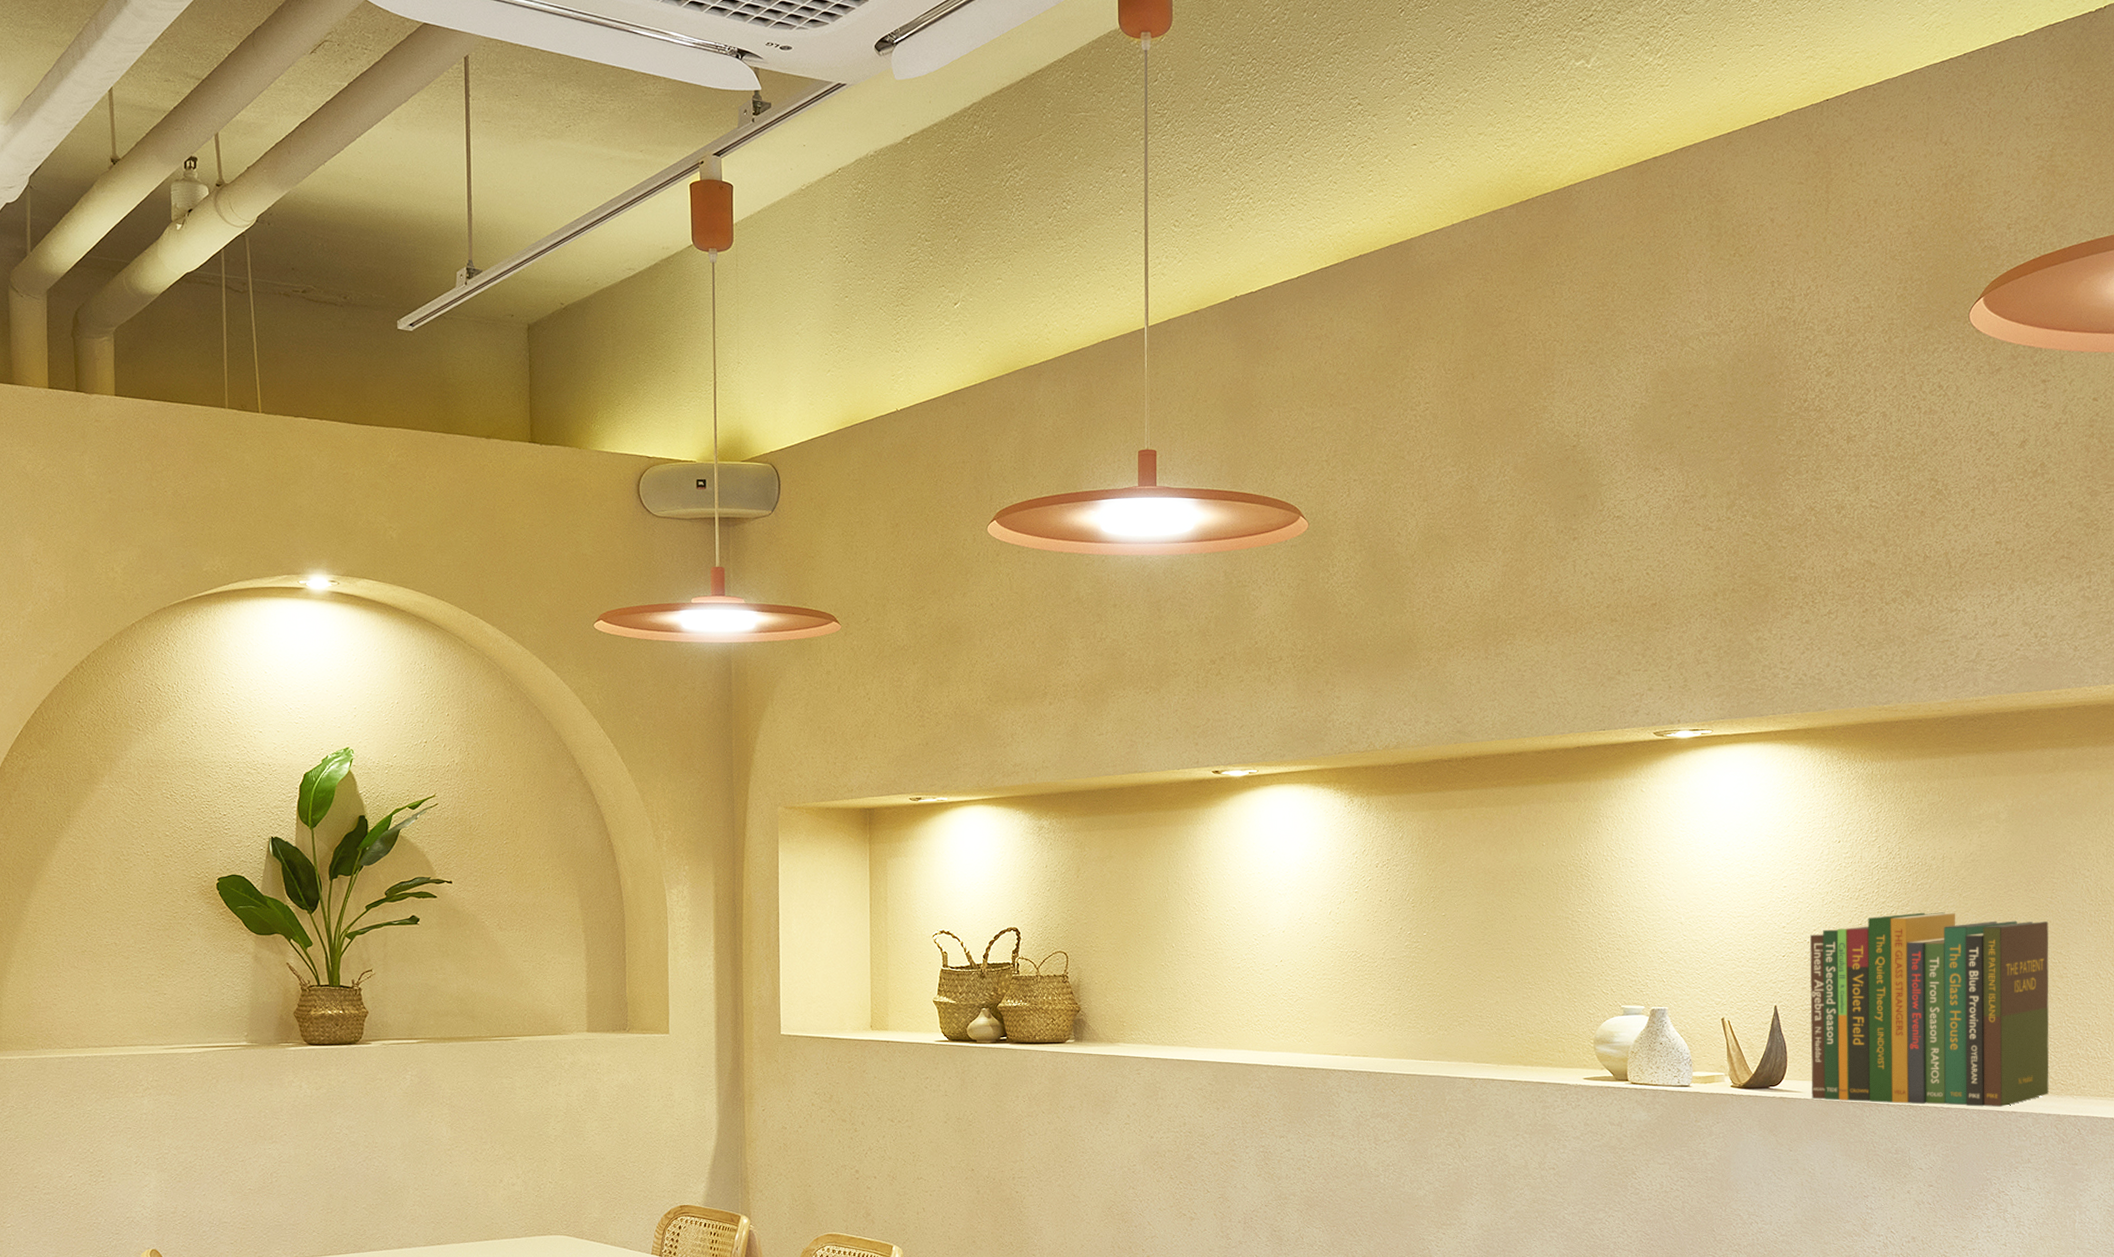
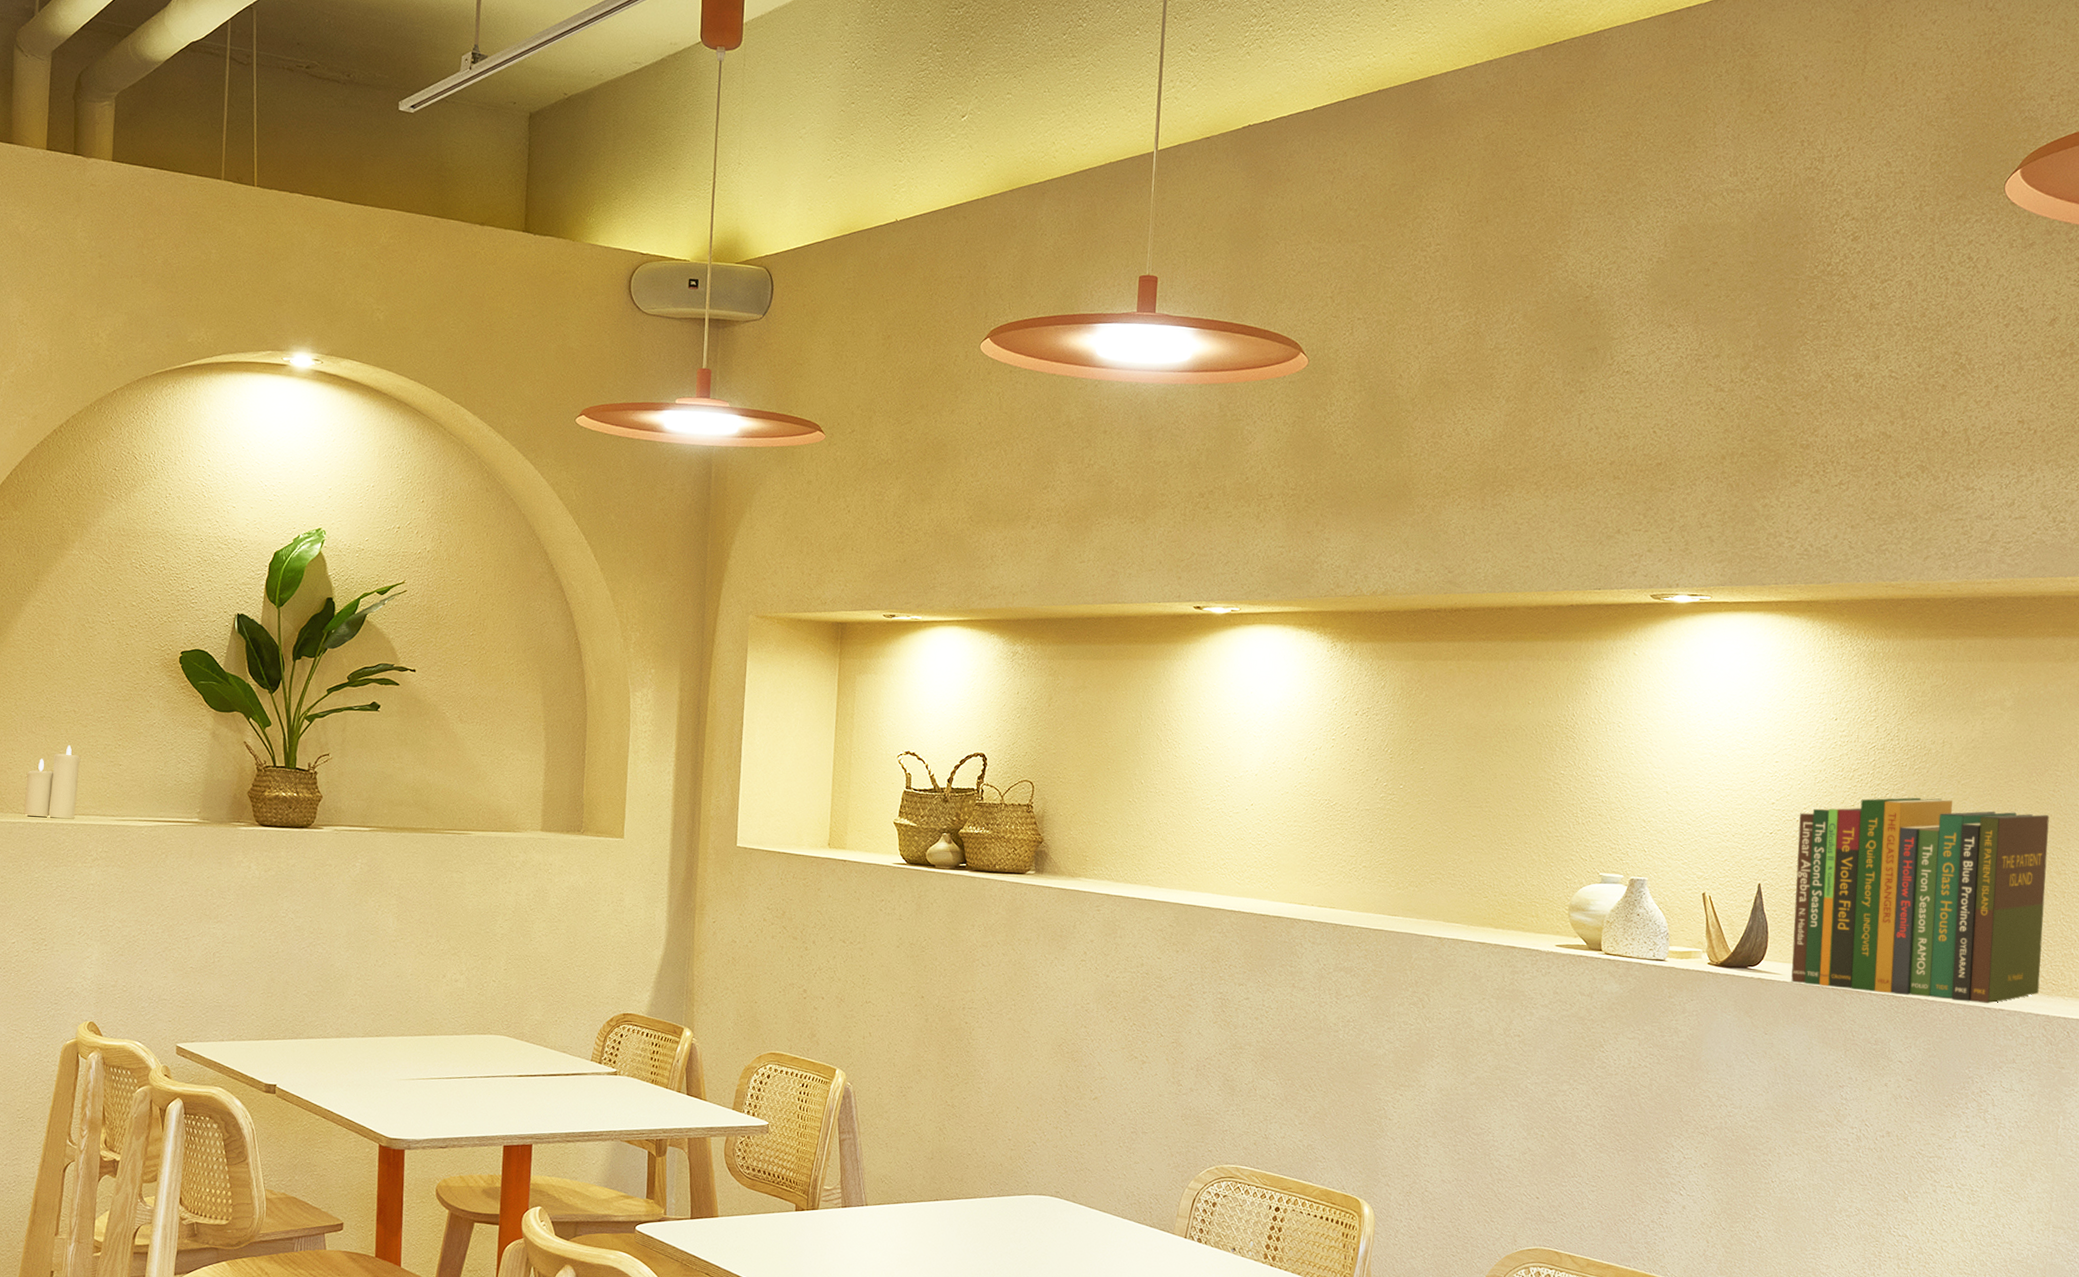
candle: none [71,978,125,1051] -> present [23,745,81,819]

